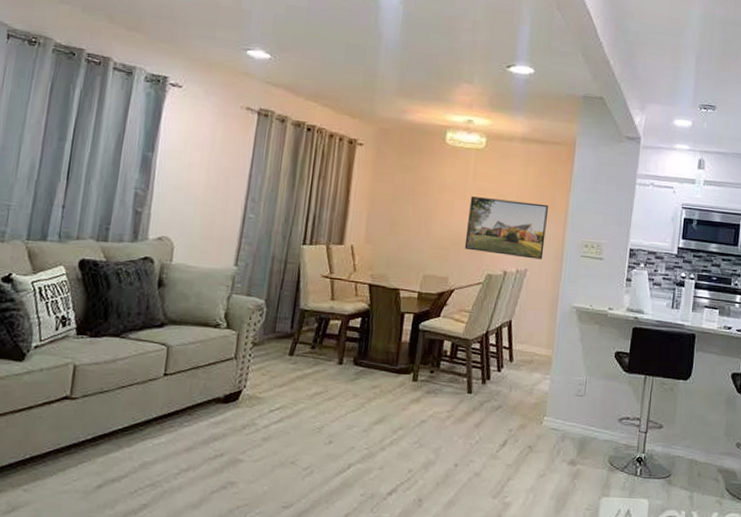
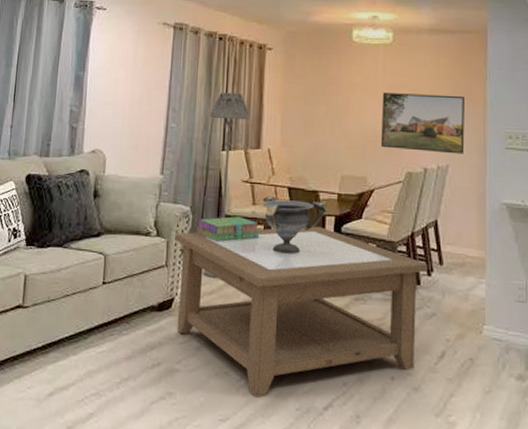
coffee table: none [242,323,499,485] -> present [175,226,428,398]
stack of books: none [269,311,337,336] -> present [196,216,260,242]
floor lamp: none [275,185,335,372] -> present [203,92,250,279]
decorative bowl: none [341,291,407,349] -> present [262,195,328,254]

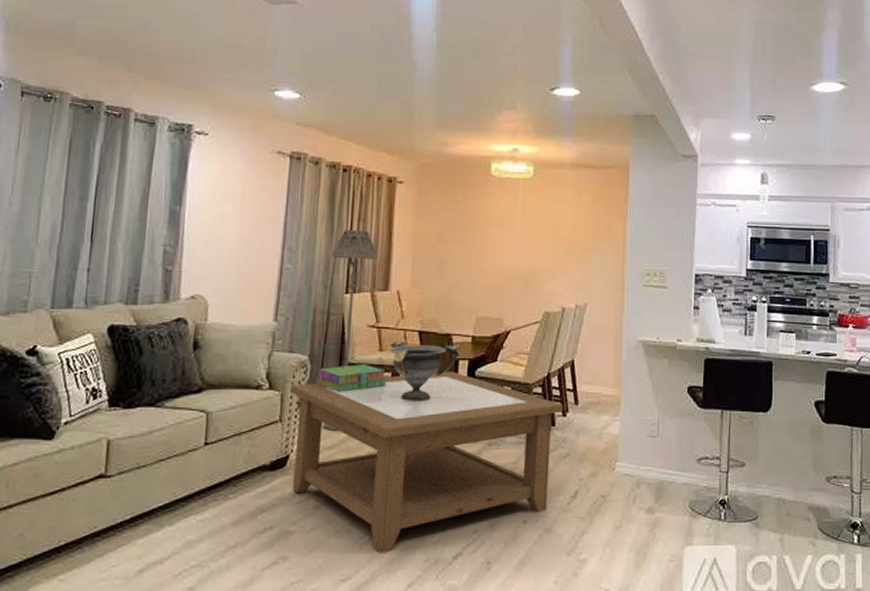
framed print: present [380,93,466,154] -> none [518,230,606,292]

